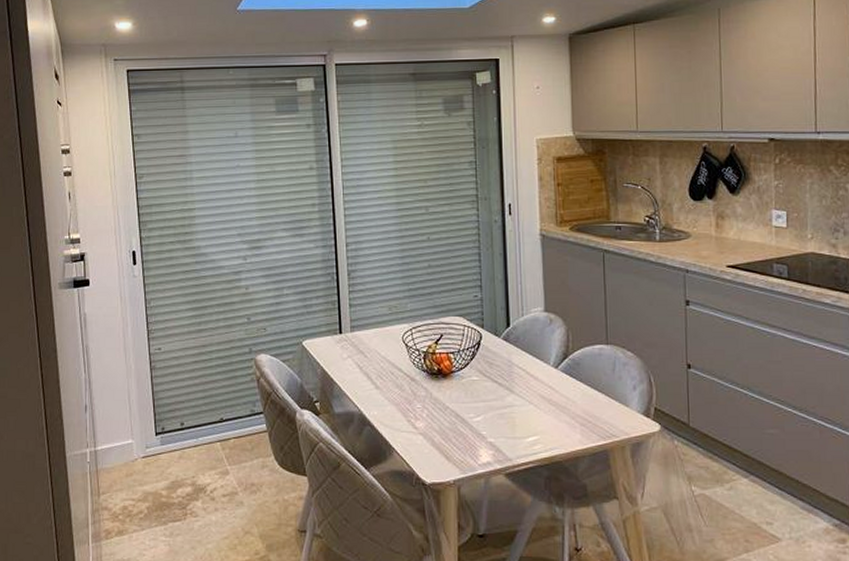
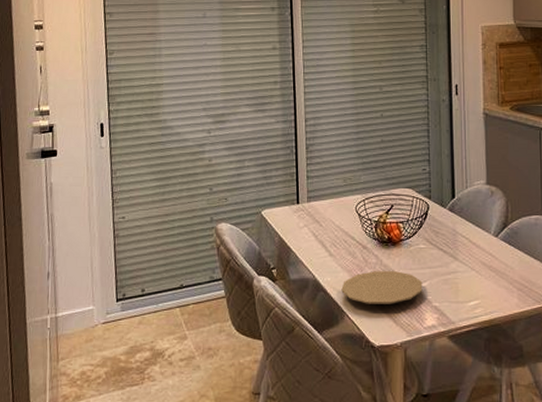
plate: none [389,405,476,440] -> present [341,271,423,304]

